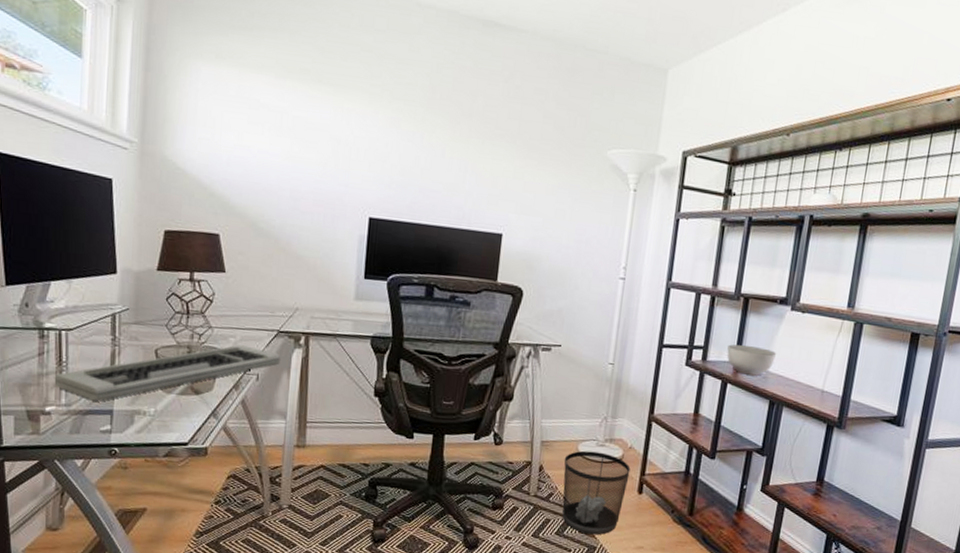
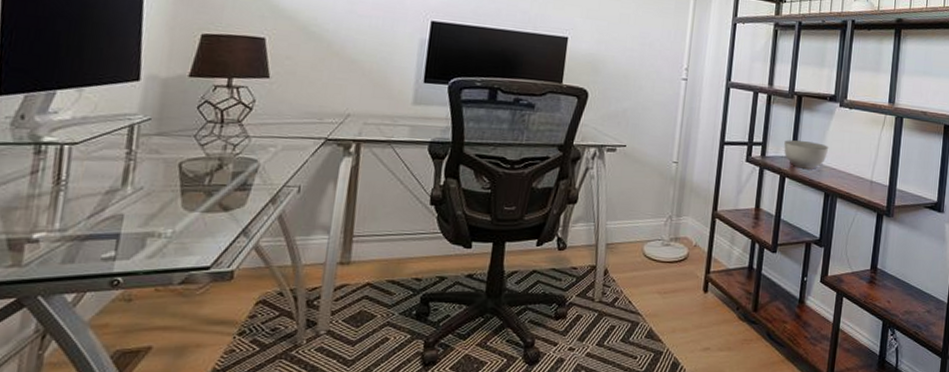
computer keyboard: present [54,345,280,402] -> none [47,155,327,224]
waste bin: present [562,450,631,535] -> none [627,251,696,339]

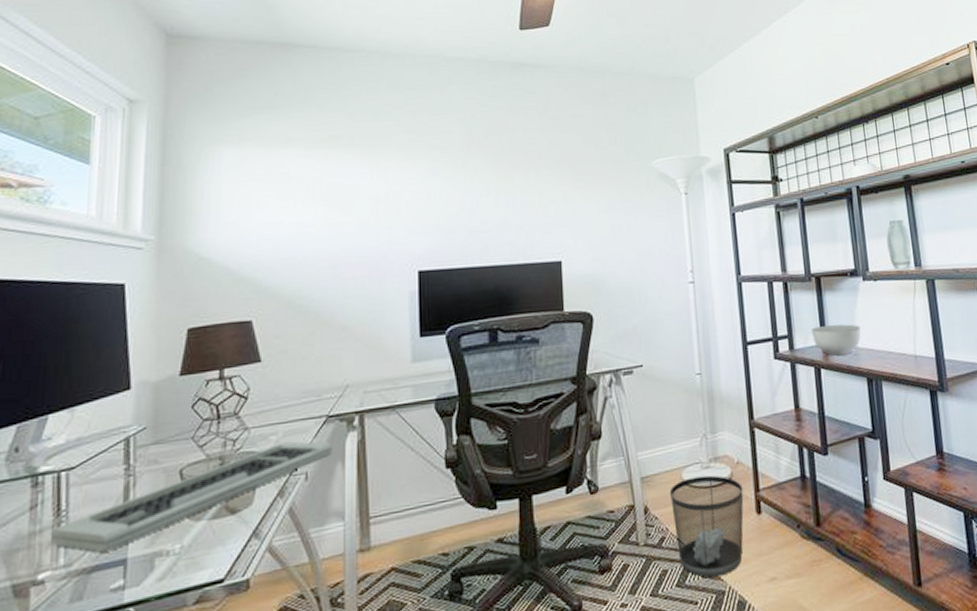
computer keyboard: none [47,155,327,224] -> present [49,441,332,553]
waste bin: none [627,251,696,339] -> present [669,475,744,578]
vase: none [867,57,891,103] -> present [886,220,912,270]

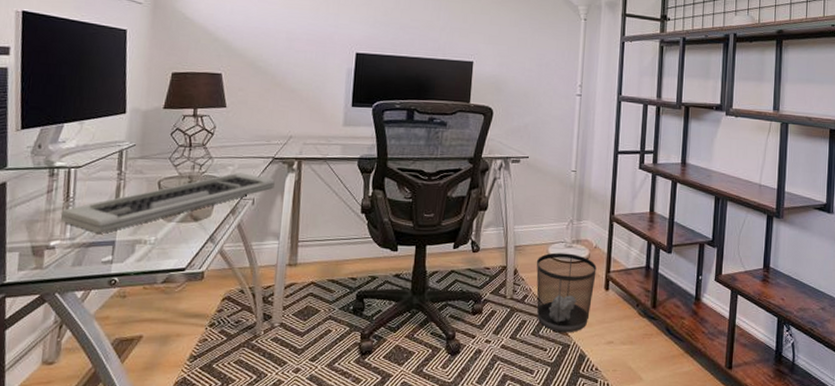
bowl: present [811,324,861,356] -> none [674,148,717,175]
vase: present [886,220,912,270] -> none [752,68,774,111]

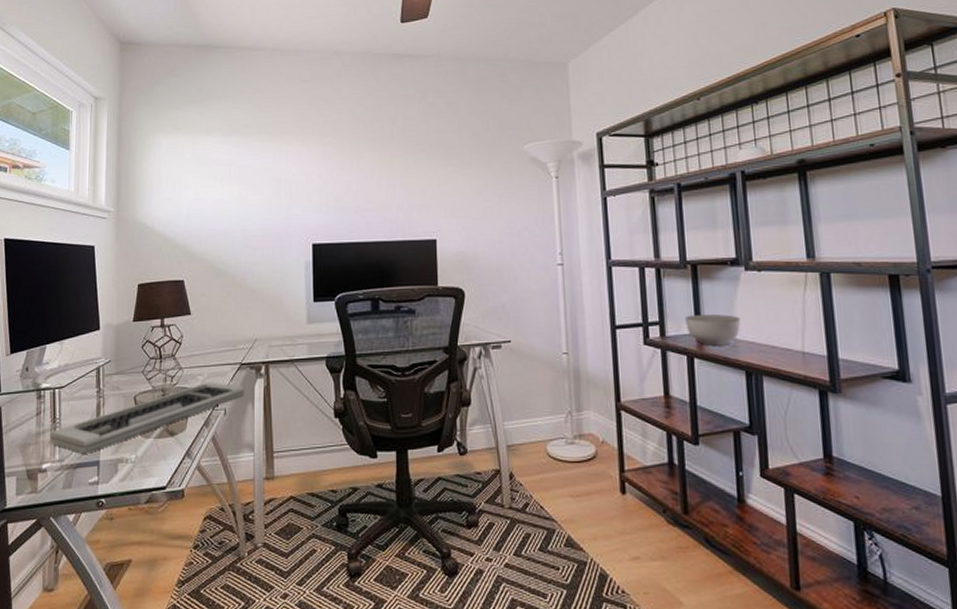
waste bin: present [536,252,597,333] -> none [534,451,608,548]
bowl: none [674,148,717,175] -> present [685,314,741,346]

